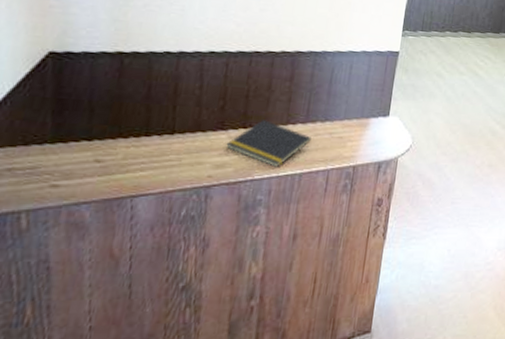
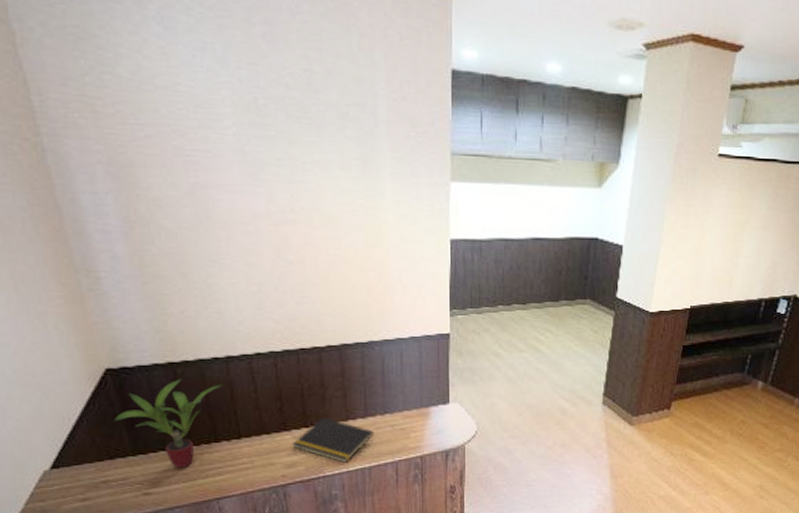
potted plant: none [41,68,168,160] -> present [113,378,222,468]

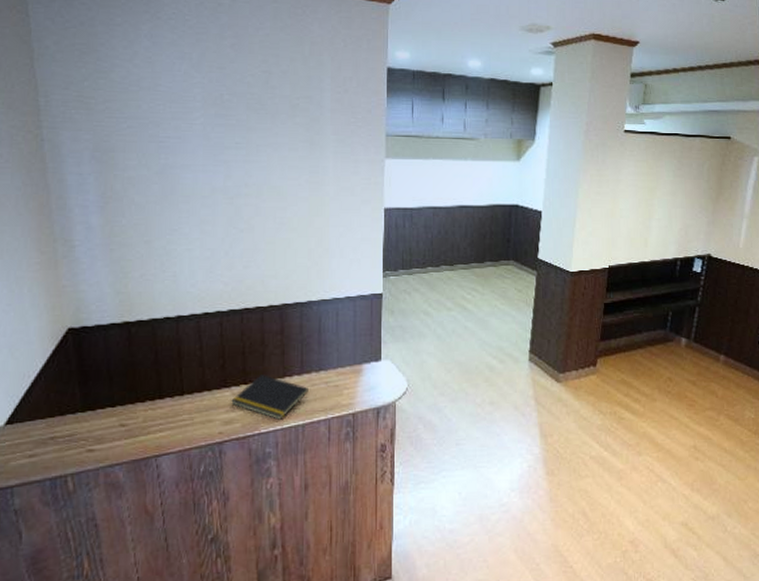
potted plant: present [113,378,222,468] -> none [69,337,171,424]

